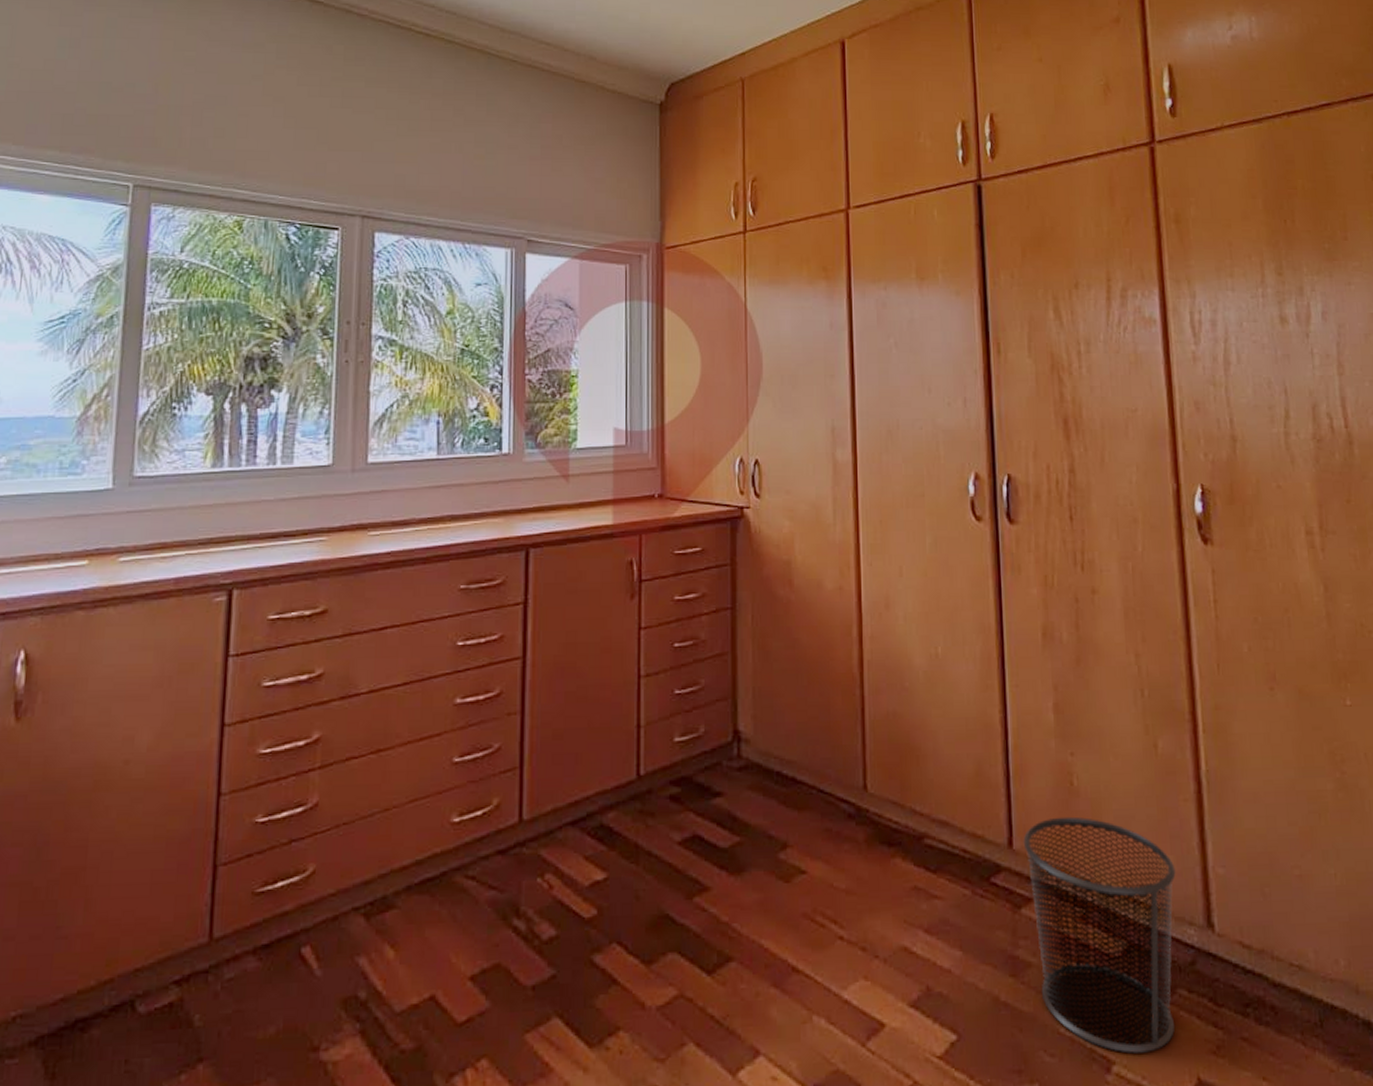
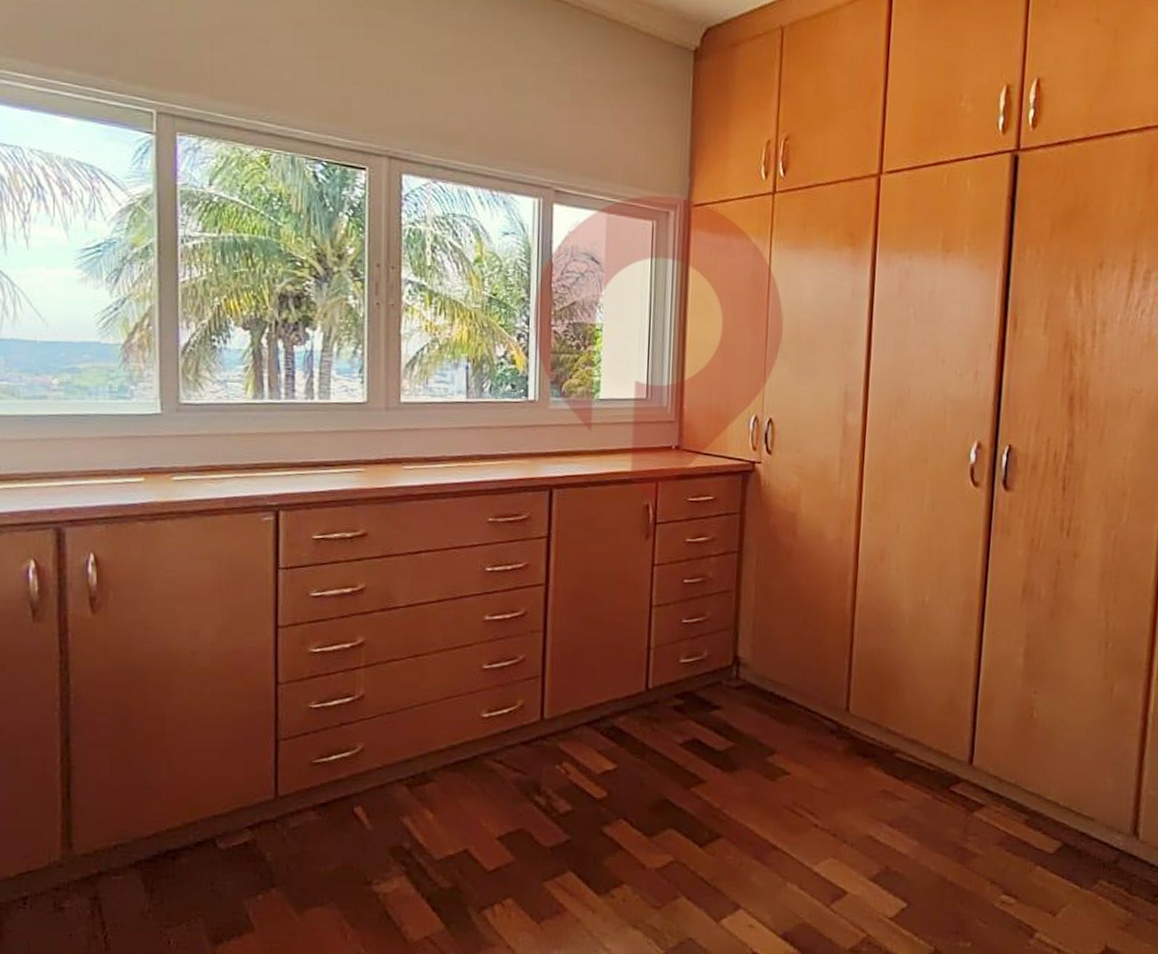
waste bin: present [1023,816,1176,1054] -> none [982,742,1113,925]

